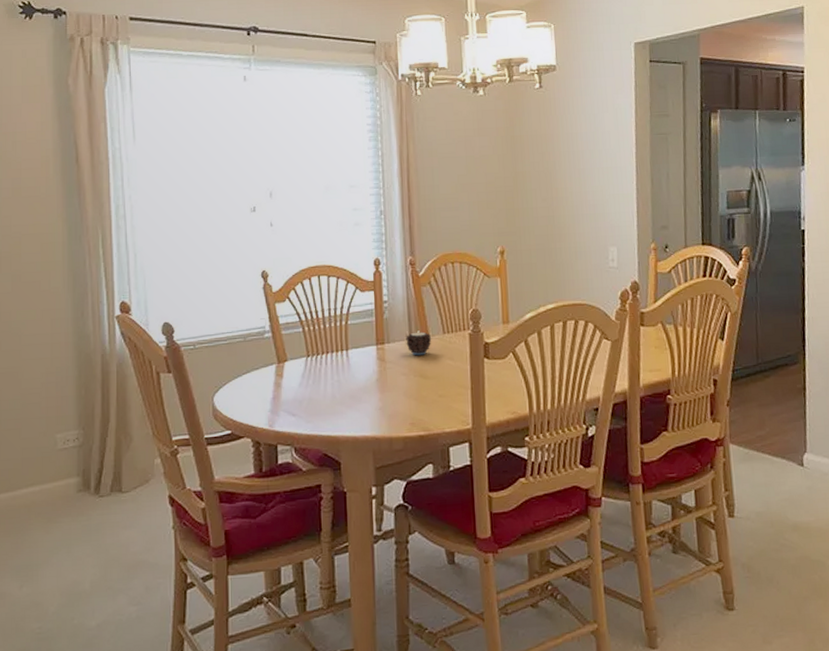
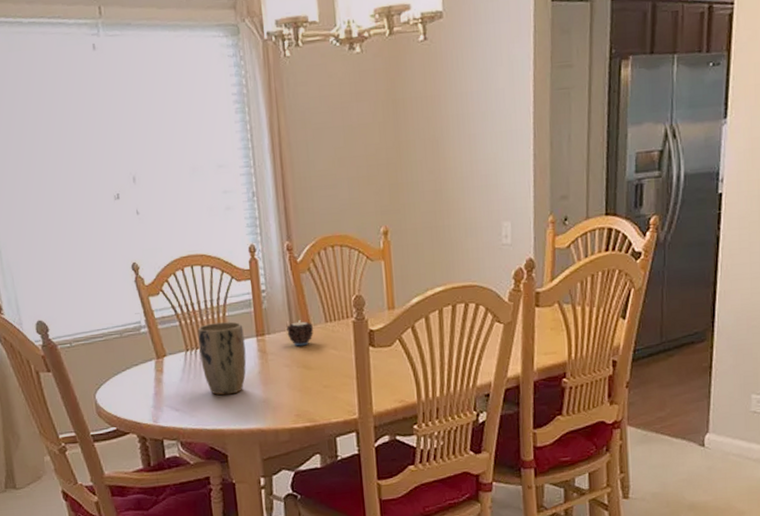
plant pot: none [320,330,365,402] -> present [197,321,247,395]

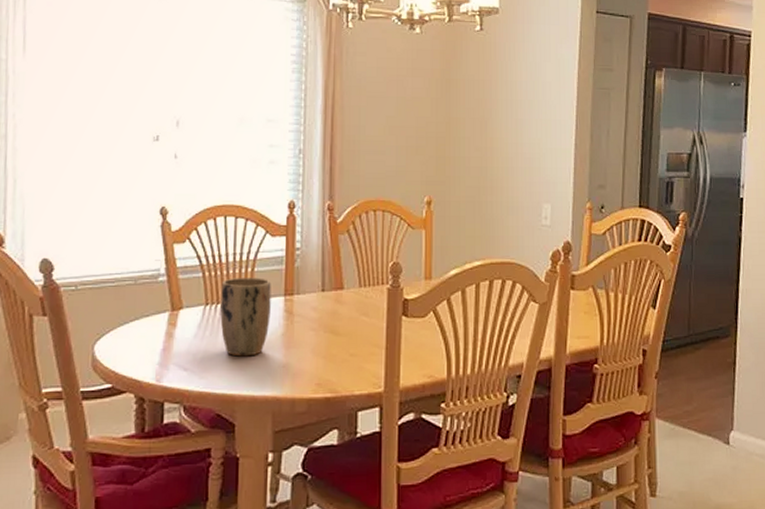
candle: present [286,320,314,347] -> none [318,282,347,310]

